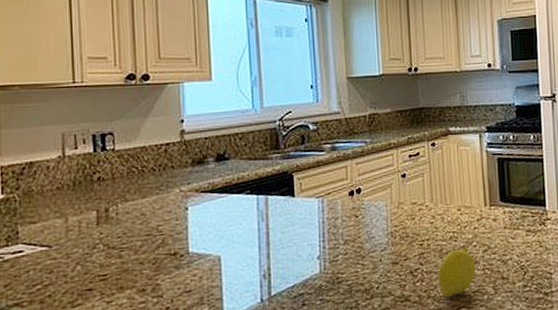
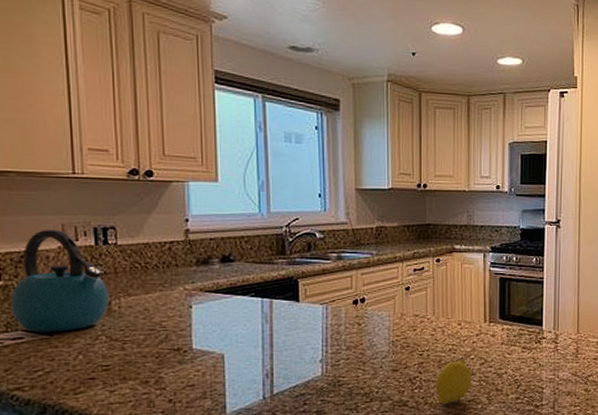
kettle: none [11,139,106,245] -> present [10,230,109,333]

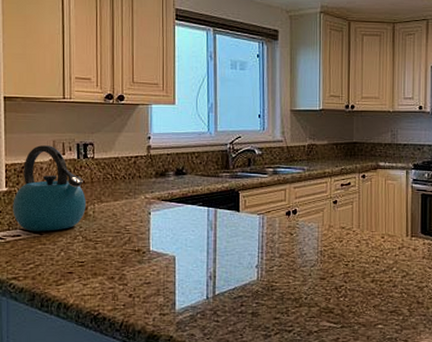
fruit: present [435,359,472,405] -> none [359,271,394,314]

